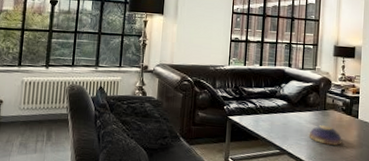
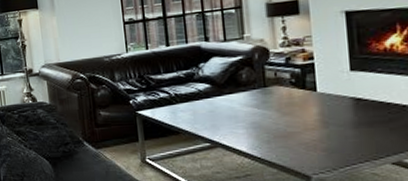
decorative bowl: present [309,125,342,145] -> none [247,106,297,130]

